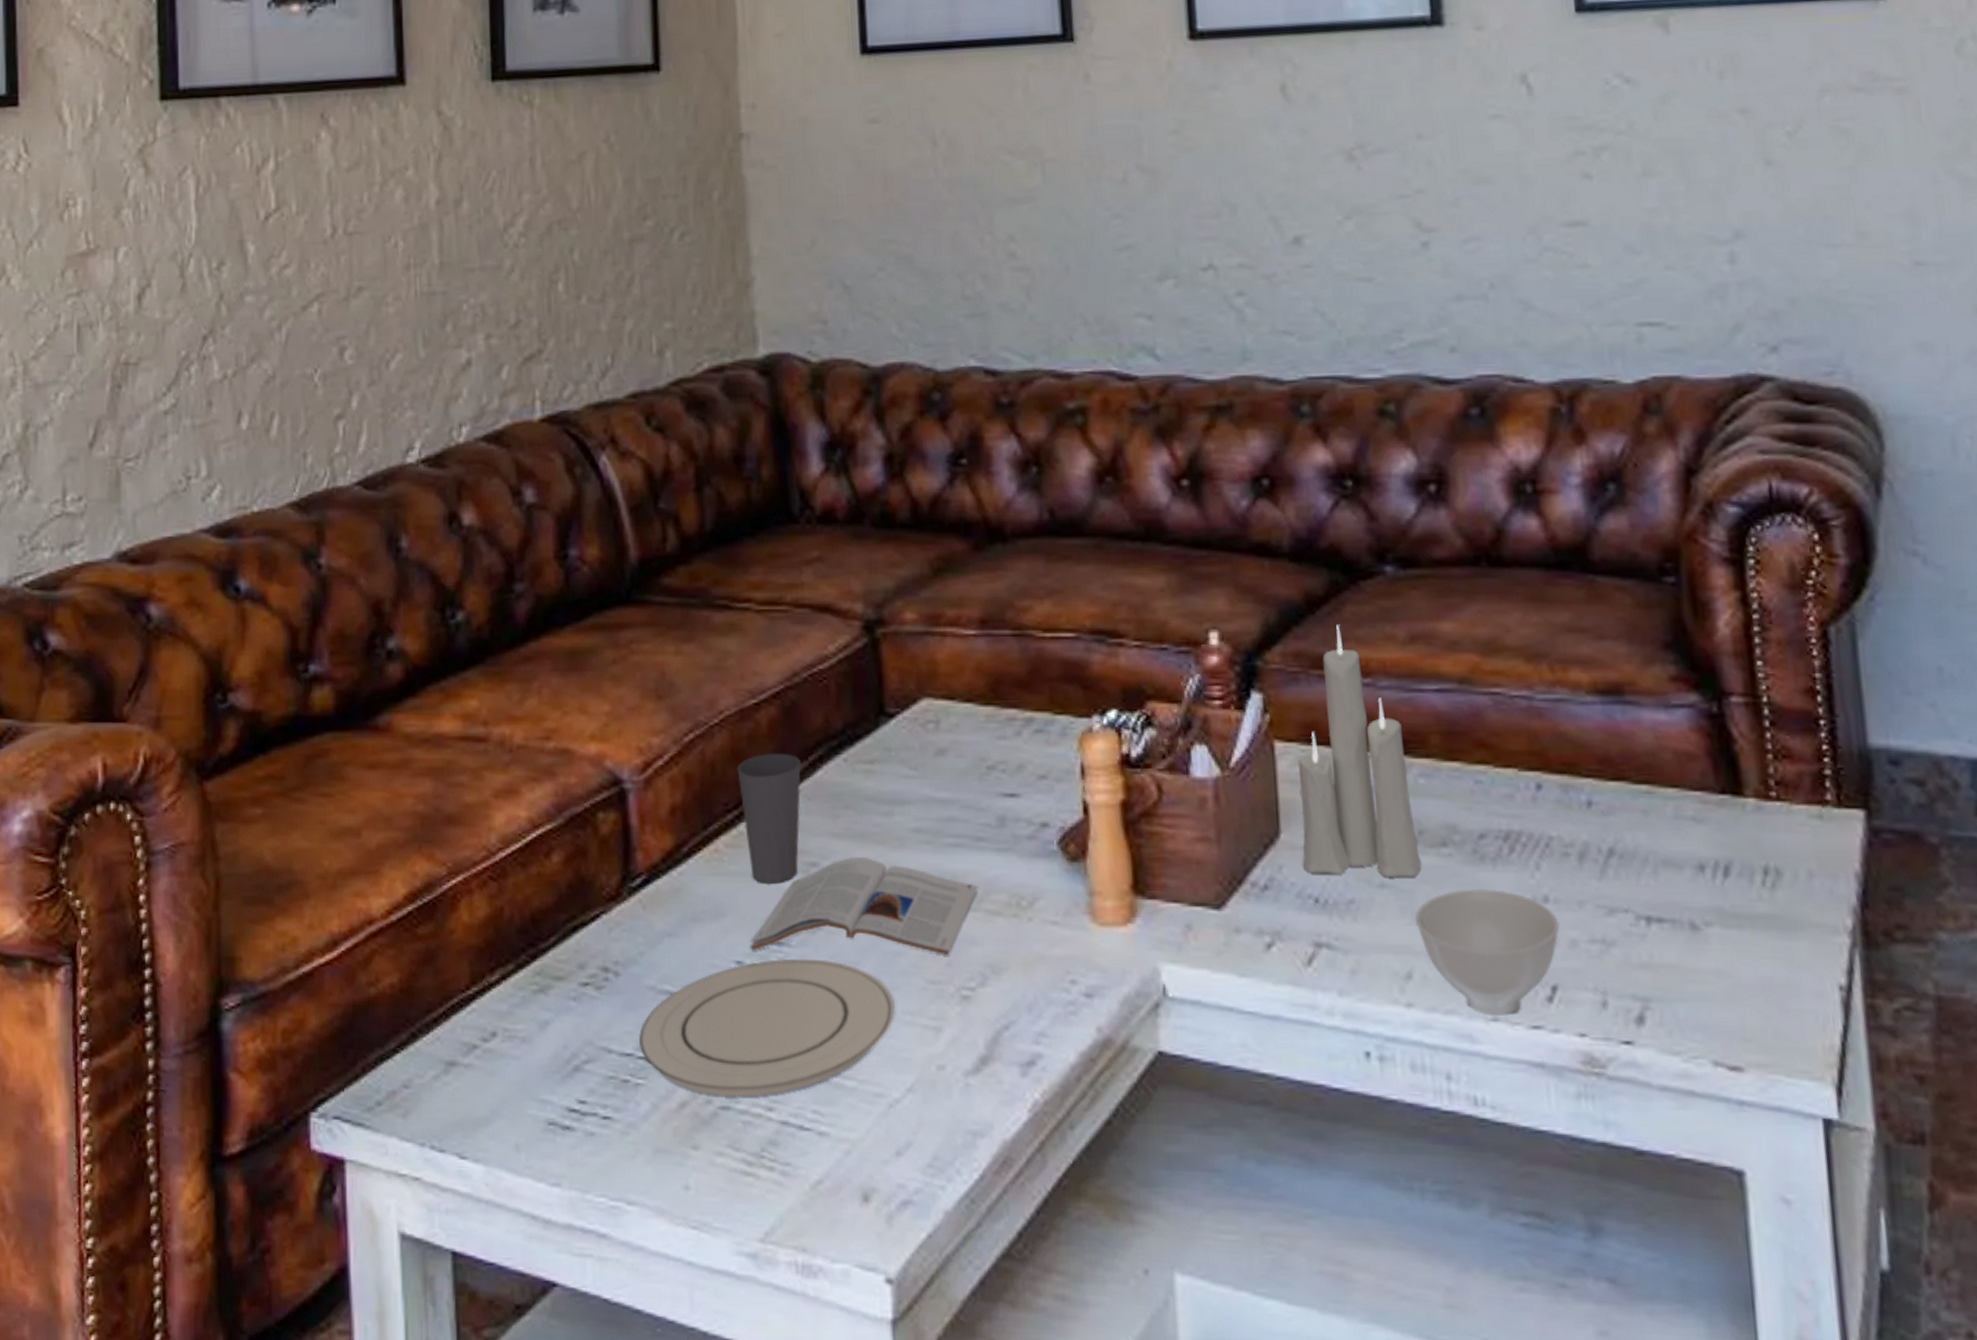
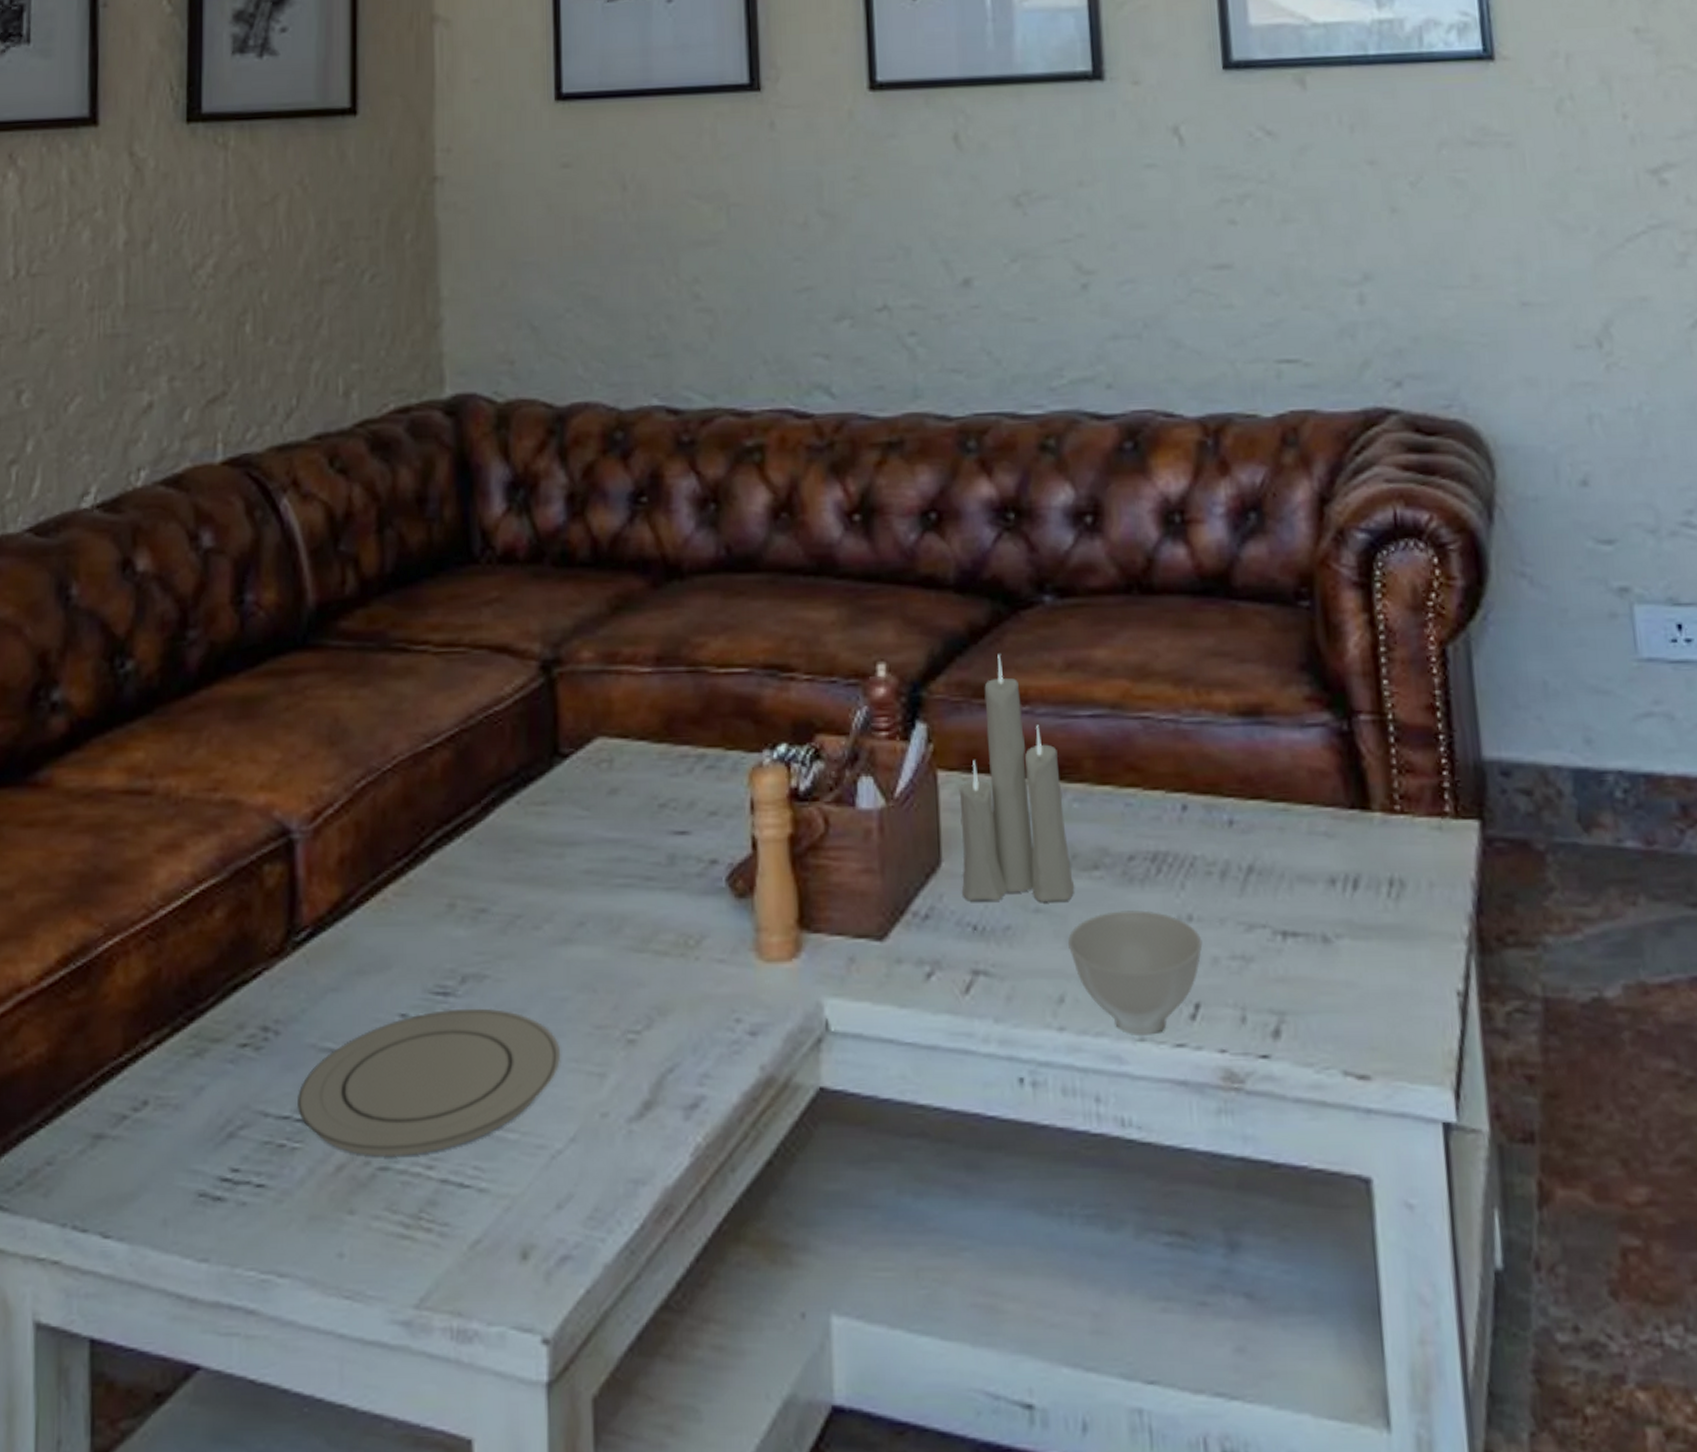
cup: present [737,753,801,884] -> none [408,797,473,932]
magazine: present [749,856,978,956] -> none [415,900,647,1003]

